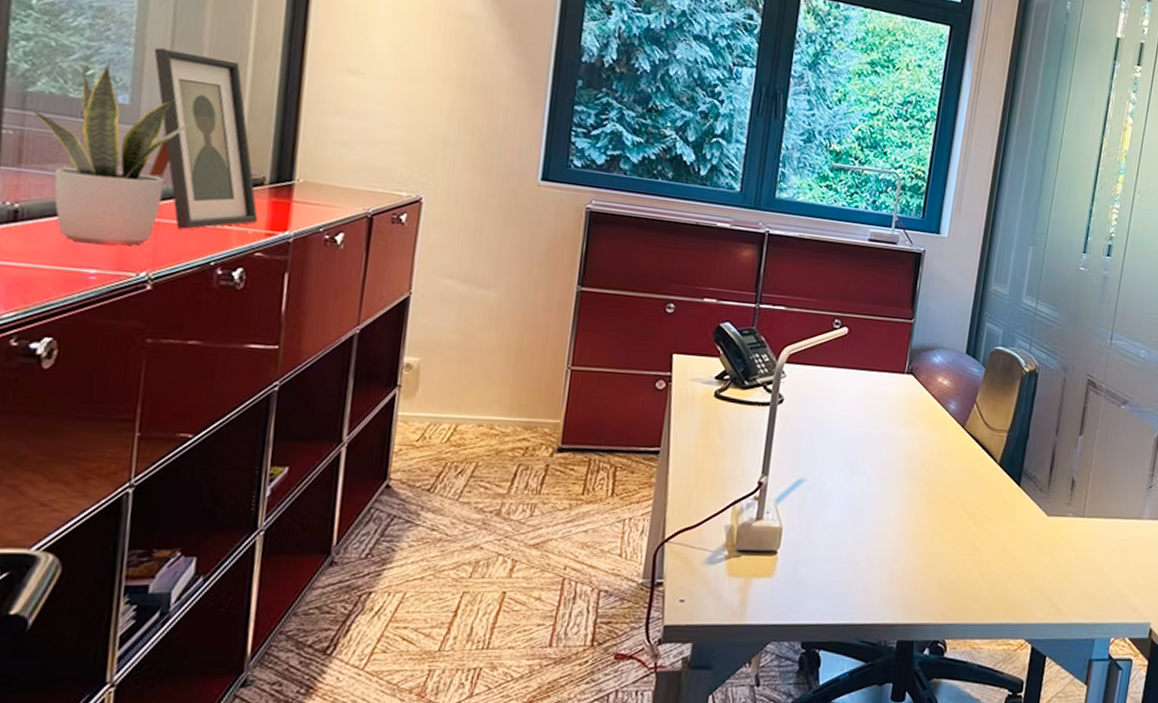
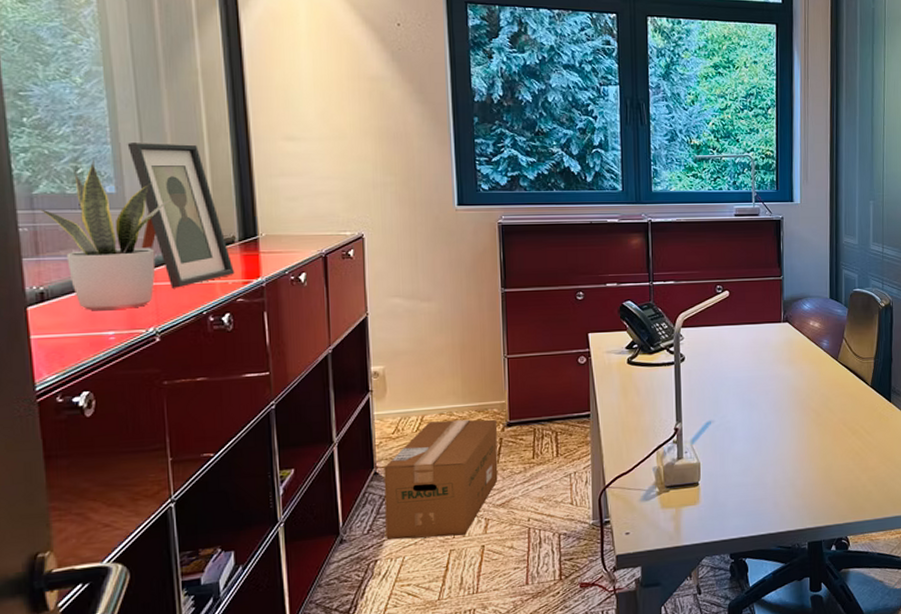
box: none [387,433,547,576] -> present [384,419,498,540]

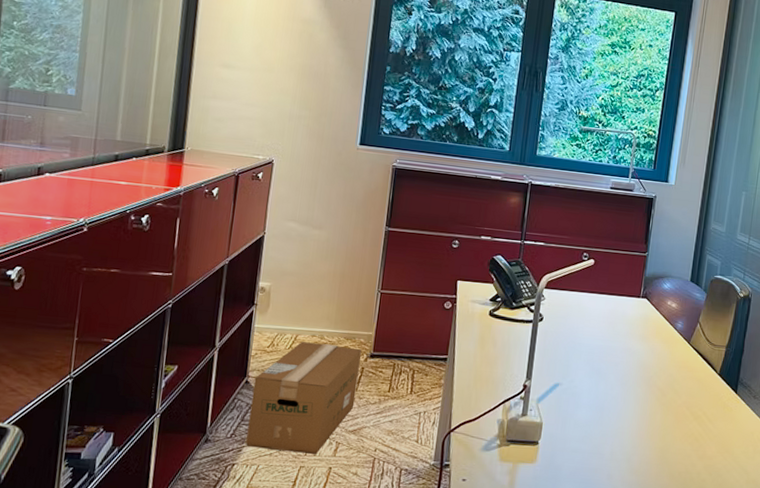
potted plant: present [38,159,175,311] -> none [11,64,122,199]
picture frame: present [127,141,235,288] -> none [86,53,160,186]

